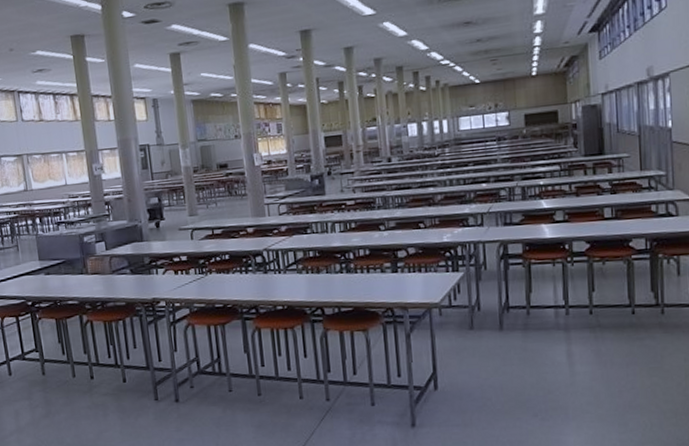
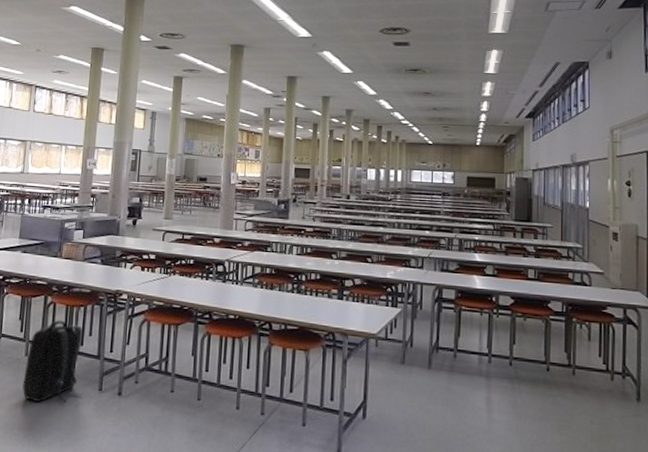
backpack: none [75,337,139,420] -> present [21,320,83,403]

